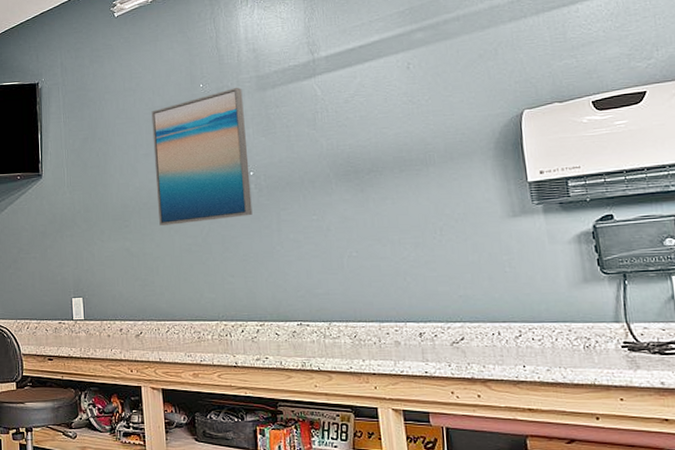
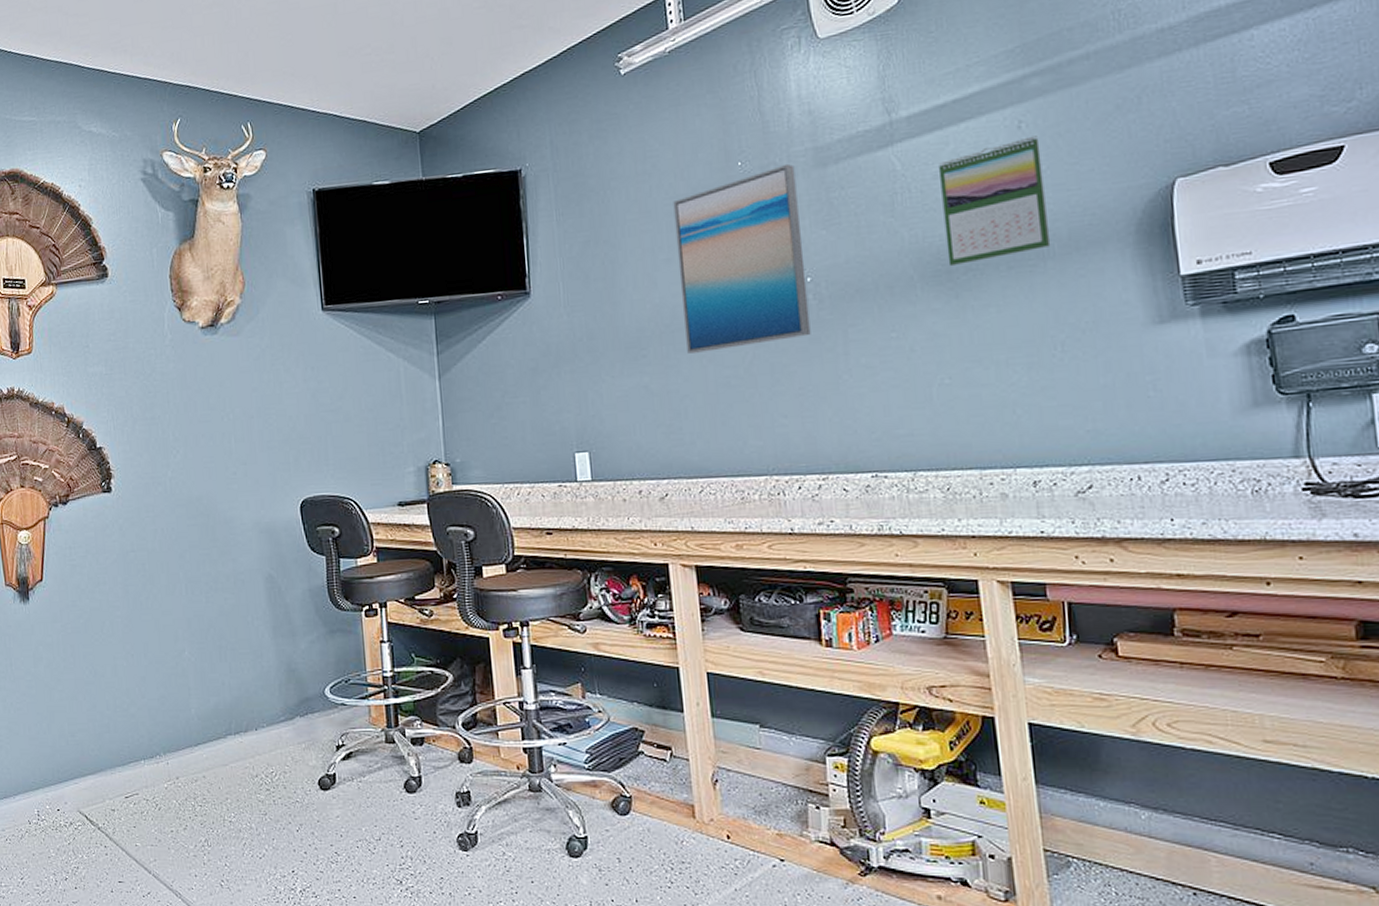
calendar: none [349,74,432,168] -> present [939,135,1051,267]

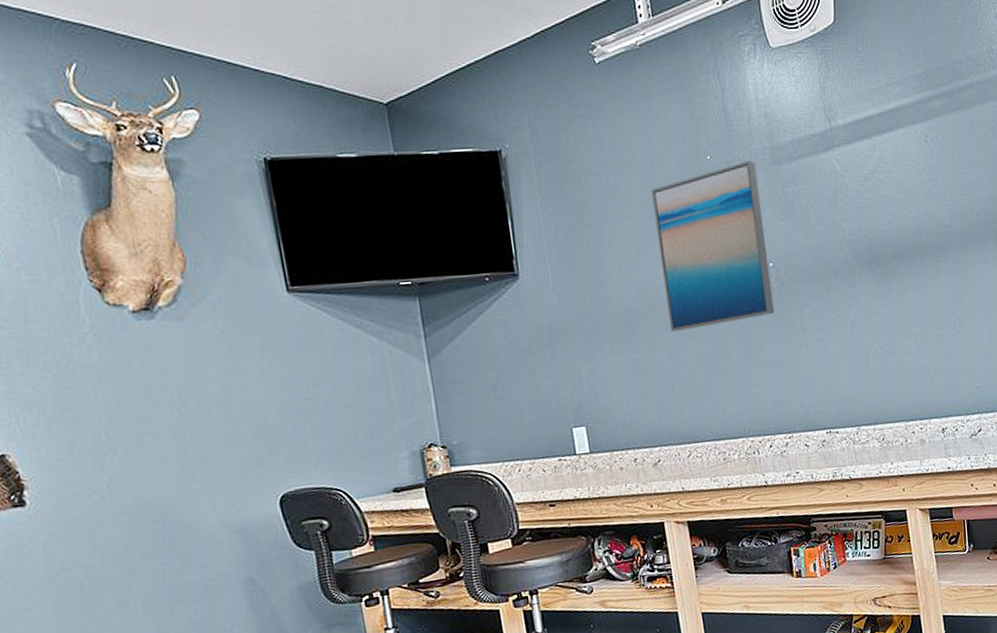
calendar: present [939,135,1051,267] -> none [869,148,950,256]

